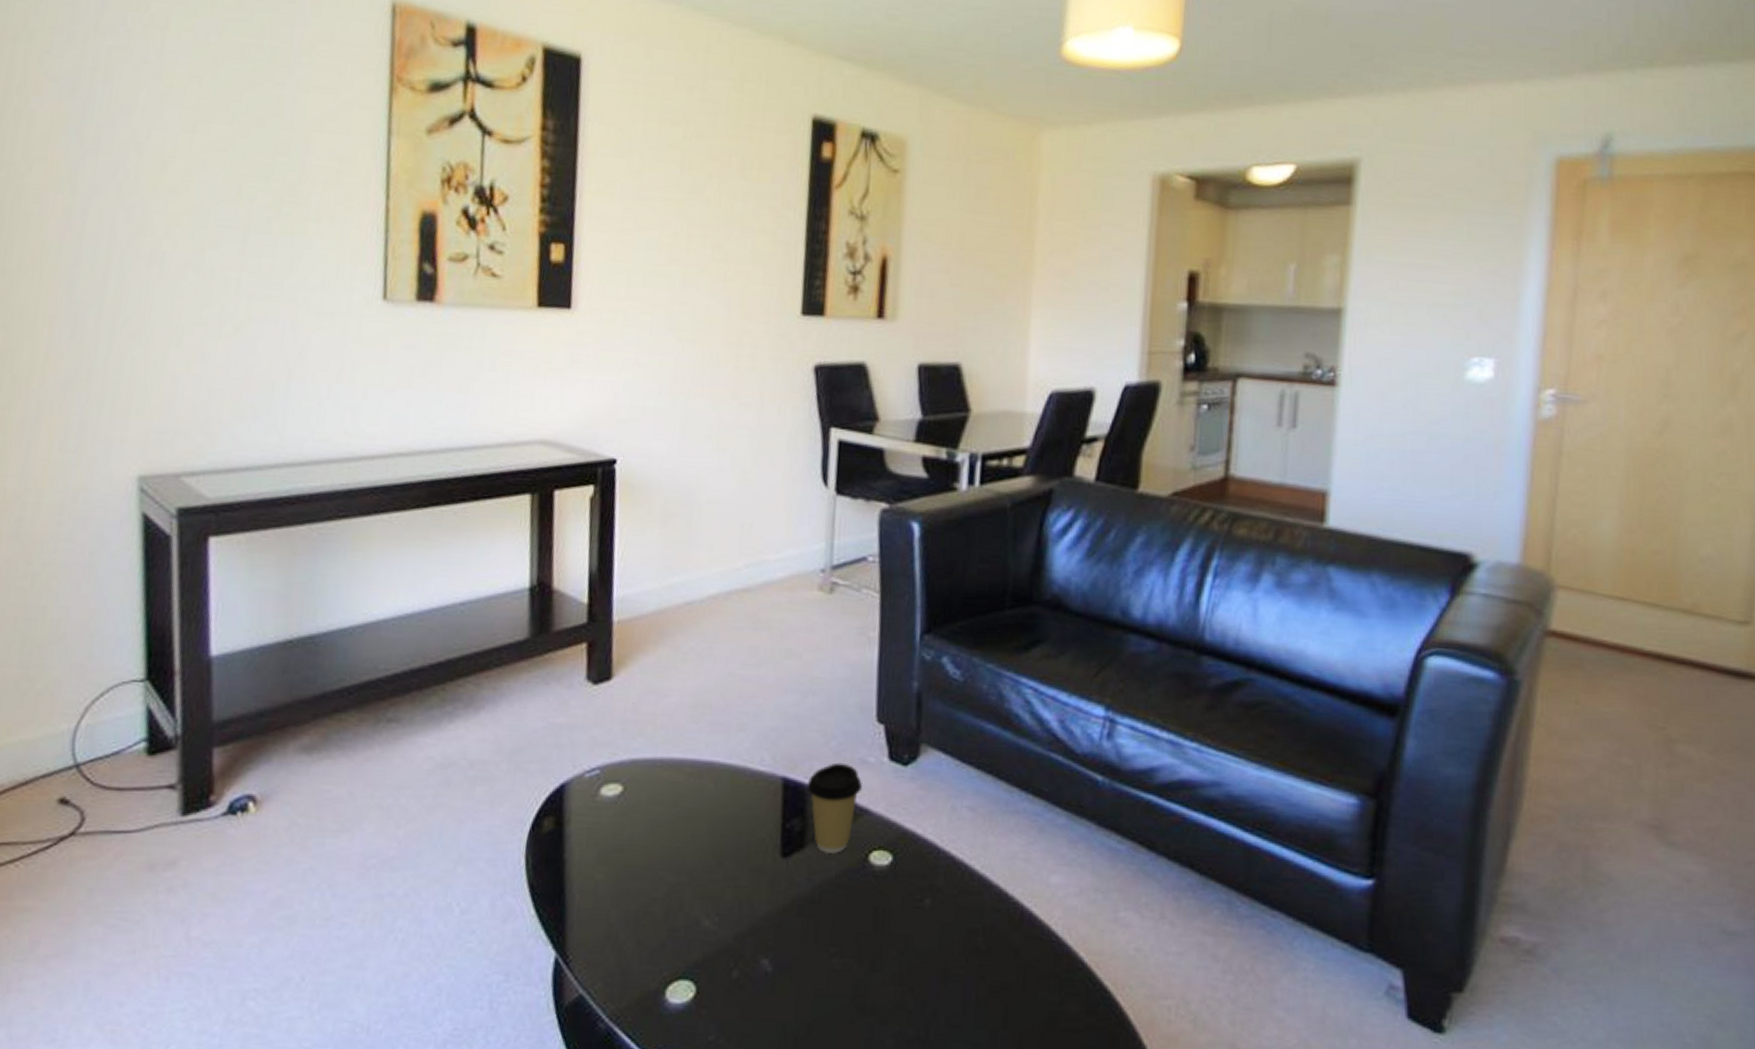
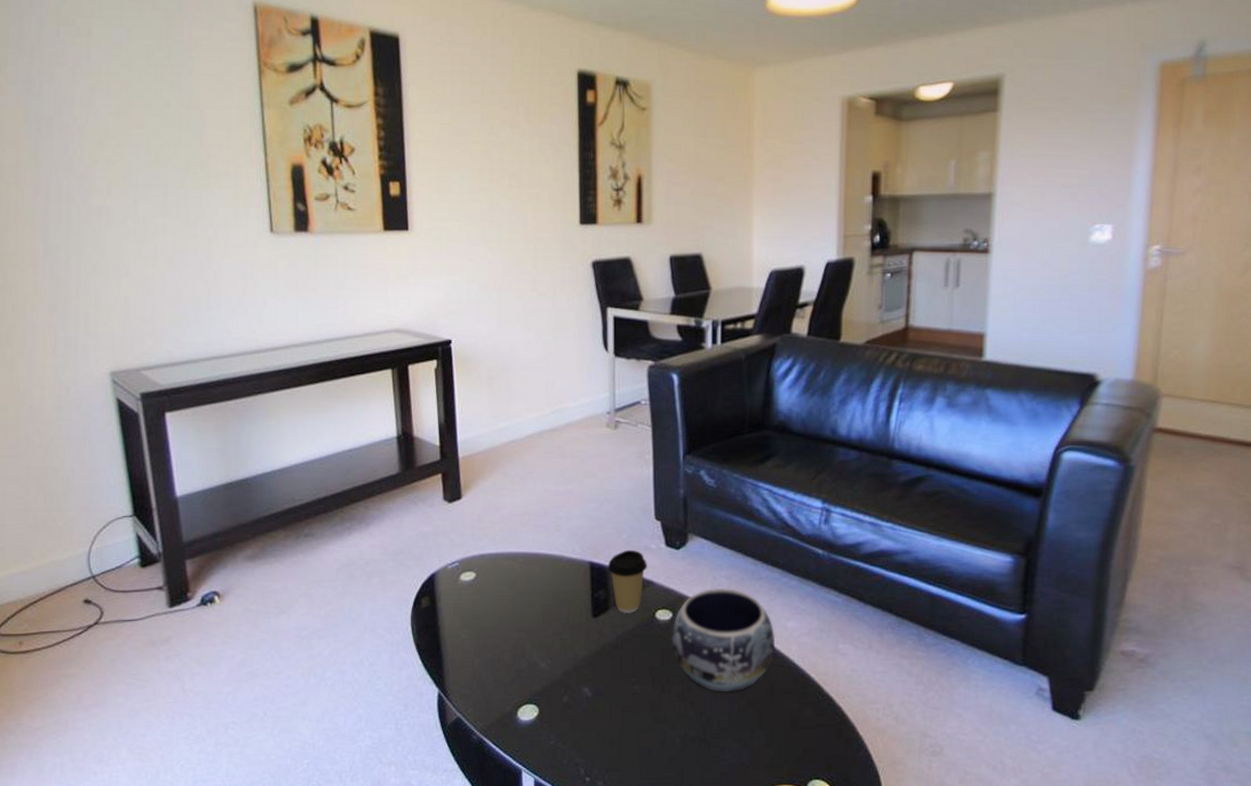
decorative bowl: none [888,822,1032,975] -> present [671,587,775,693]

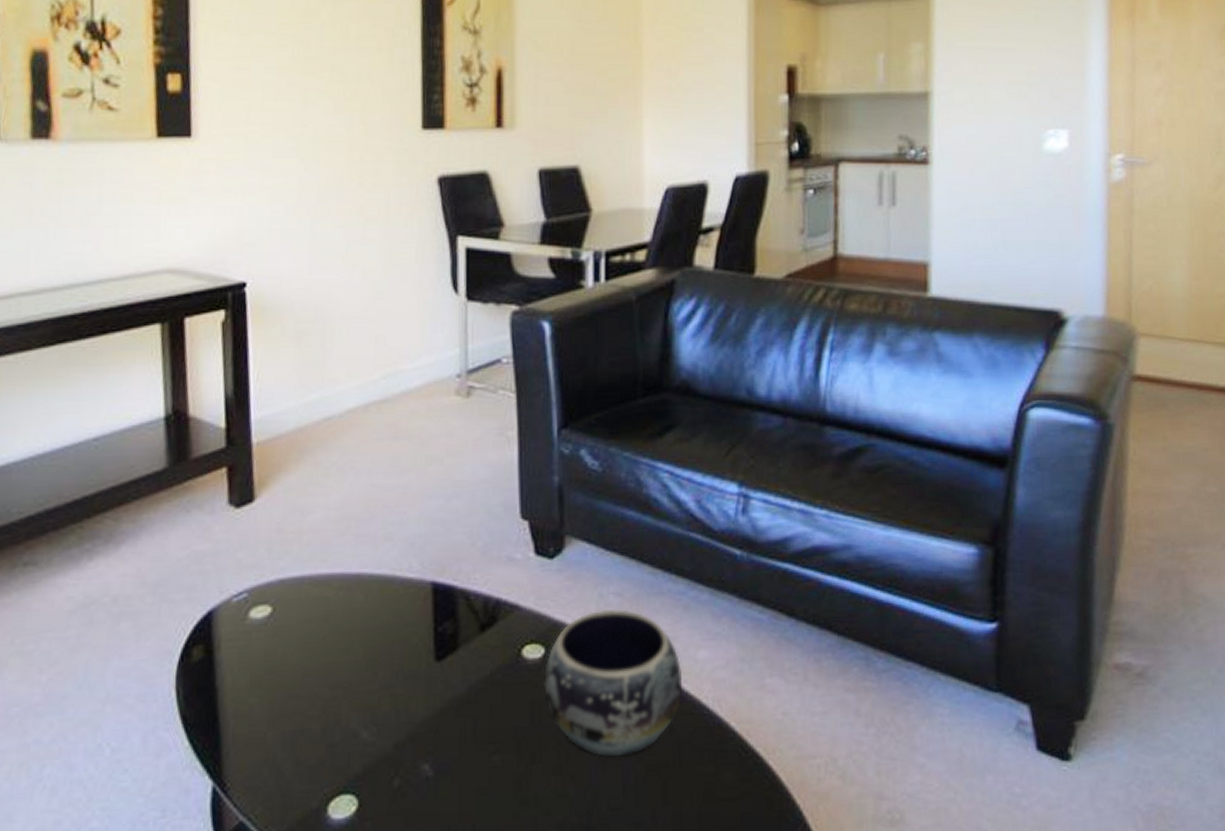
coffee cup: present [607,549,647,613] -> none [456,562,510,652]

